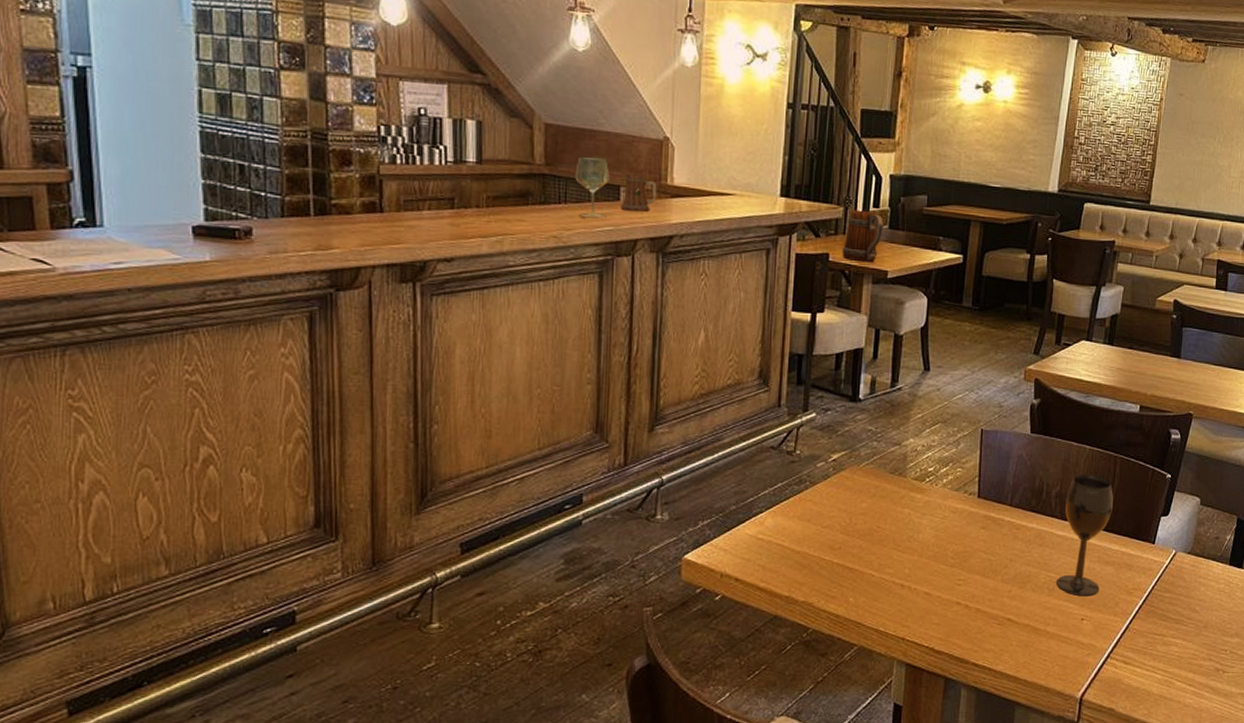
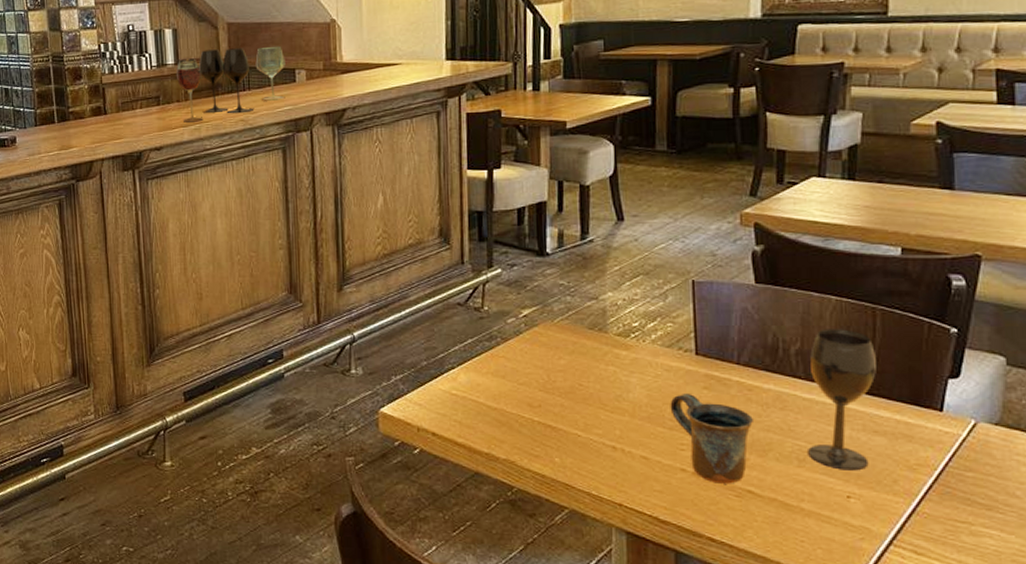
wineglass: none [478,158,508,233] -> present [177,58,202,123]
wine glass: none [507,151,568,229] -> present [199,48,253,114]
beer mug: present [620,173,657,213] -> none [297,55,328,91]
beer mug: present [842,209,884,263] -> none [514,63,557,115]
mug: none [952,532,1019,614] -> present [670,392,755,484]

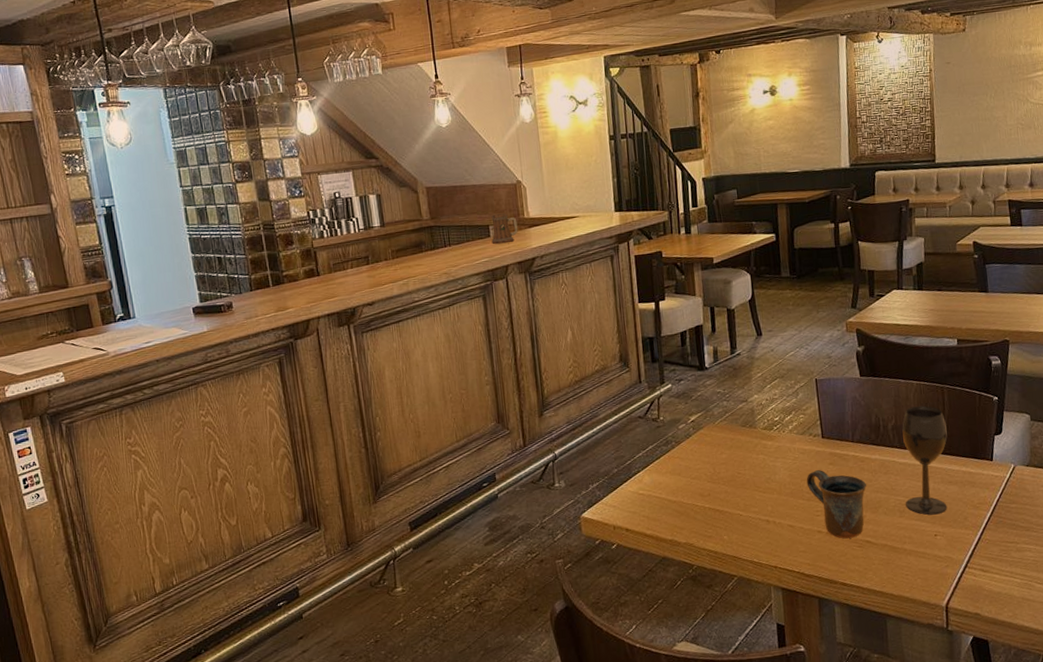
wineglass: present [177,58,202,123] -> none [382,220,409,279]
wine glass: present [199,48,253,114] -> none [403,209,455,270]
wine glass: present [255,45,286,102] -> none [453,205,482,256]
beer mug: none [297,55,328,91] -> present [491,212,518,245]

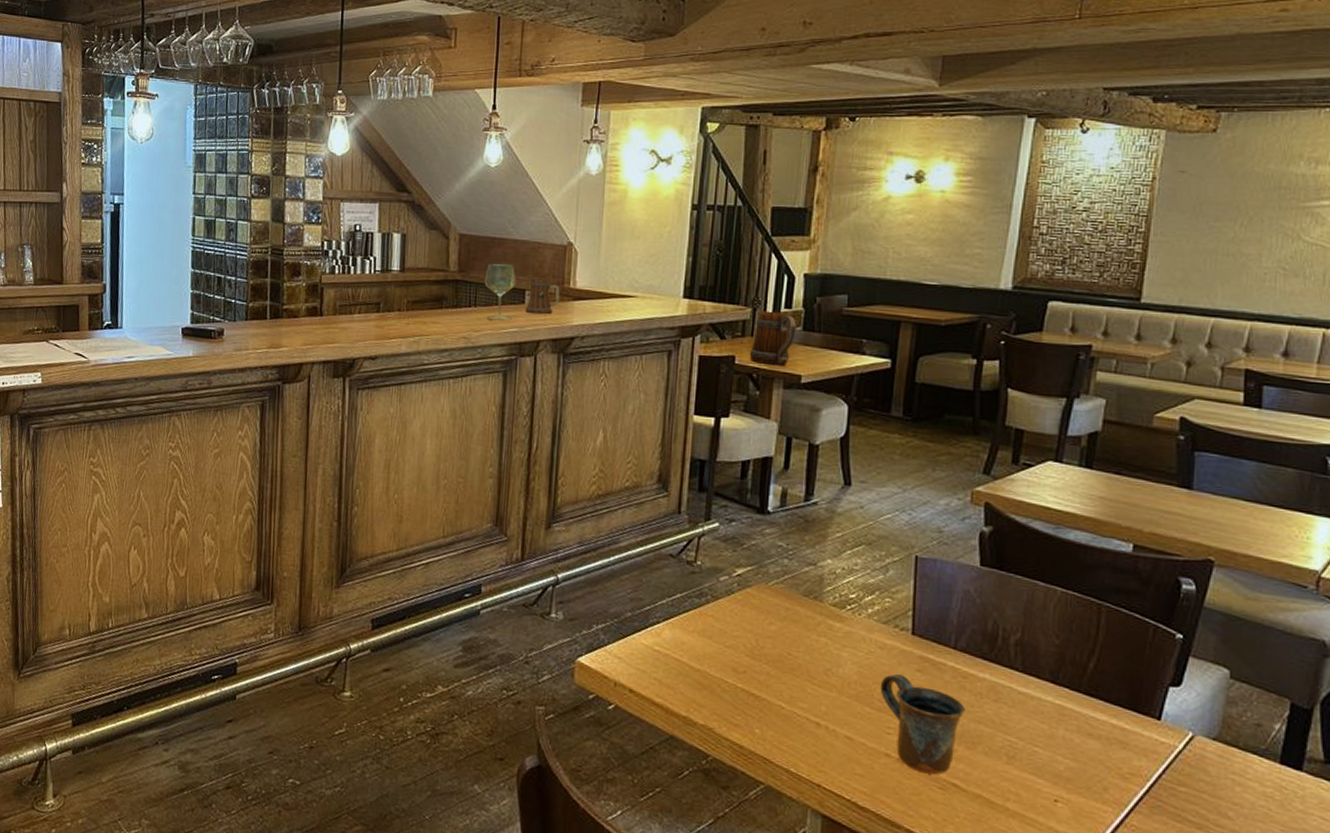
wine glass: none [453,205,482,256] -> present [484,263,516,322]
beer mug: none [672,210,704,254] -> present [749,310,797,366]
wine glass: present [901,405,948,515] -> none [1018,621,1097,773]

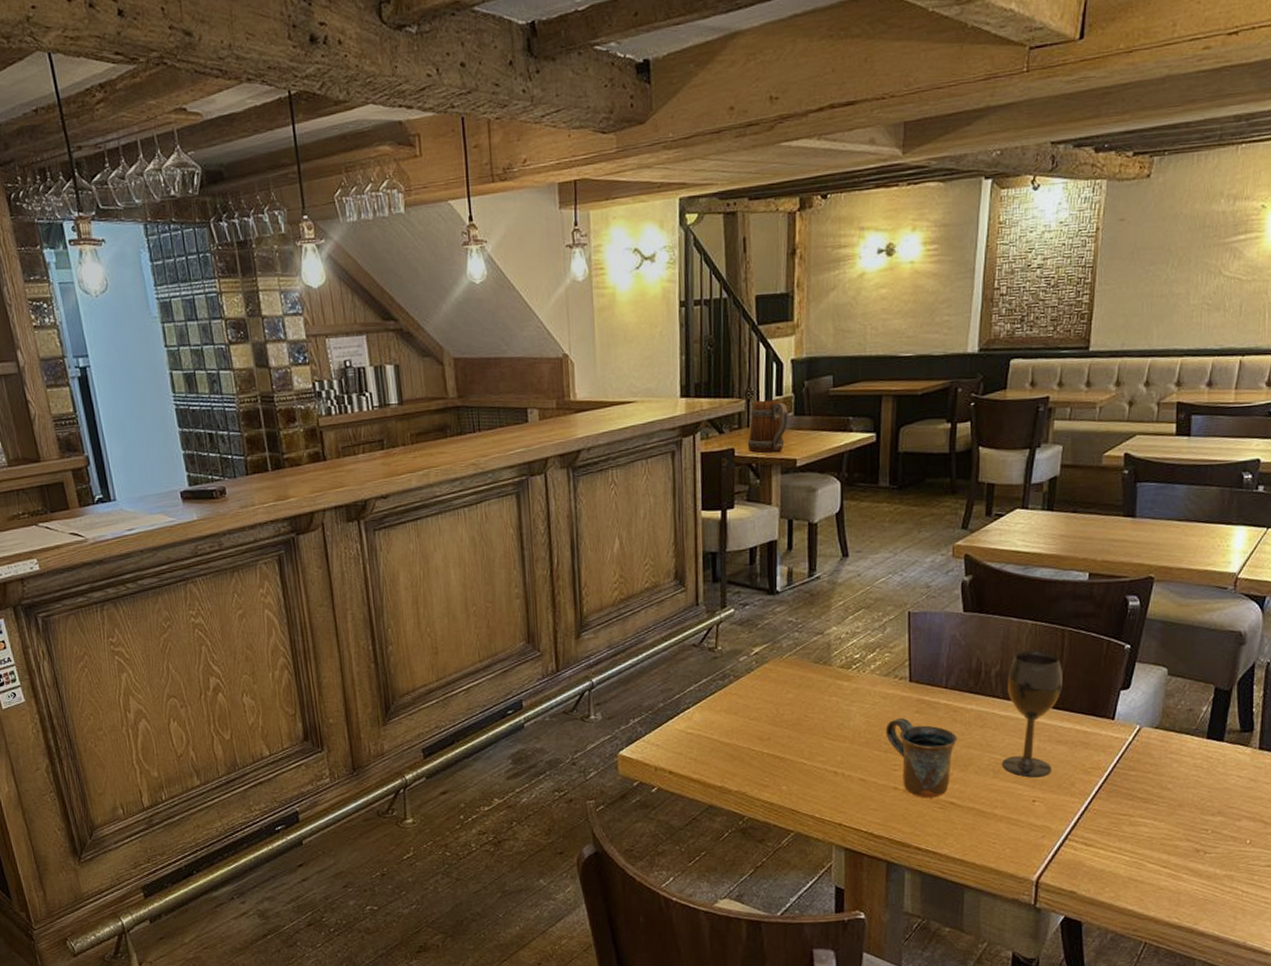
wine glass: present [484,263,516,322] -> none [485,383,518,444]
beer mug: present [525,277,560,315] -> none [529,393,562,432]
wine glass: none [1018,621,1097,773] -> present [1002,650,1062,778]

